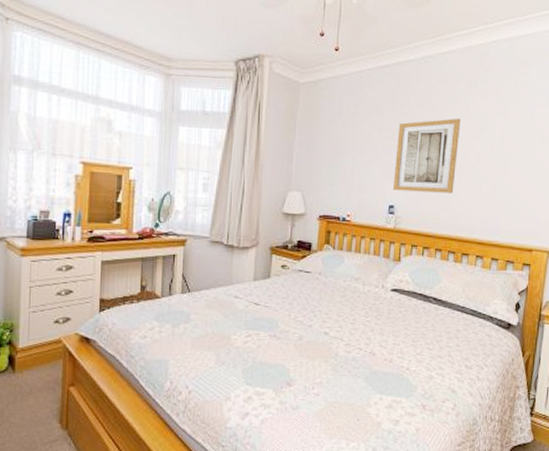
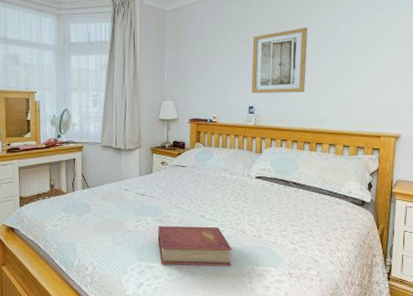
book: none [270,343,358,394] -> present [157,226,232,266]

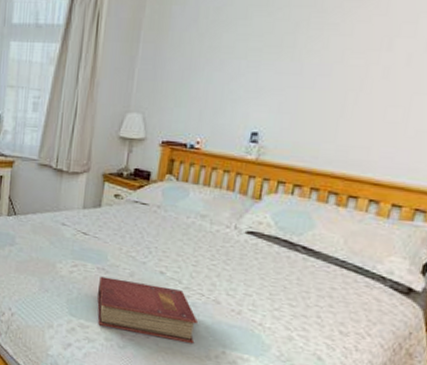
wall art: present [251,27,308,94] -> none [257,21,365,120]

